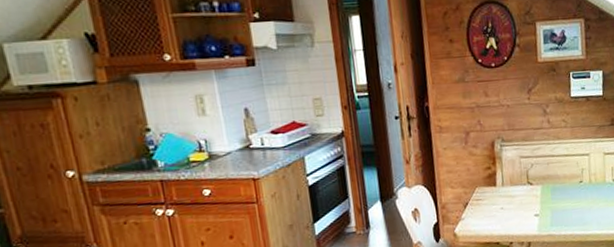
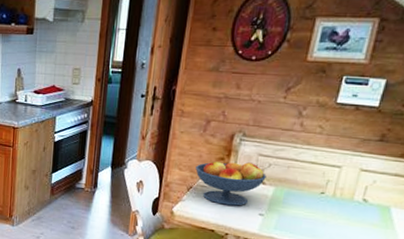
fruit bowl: none [466,166,532,215] -> present [195,161,266,206]

